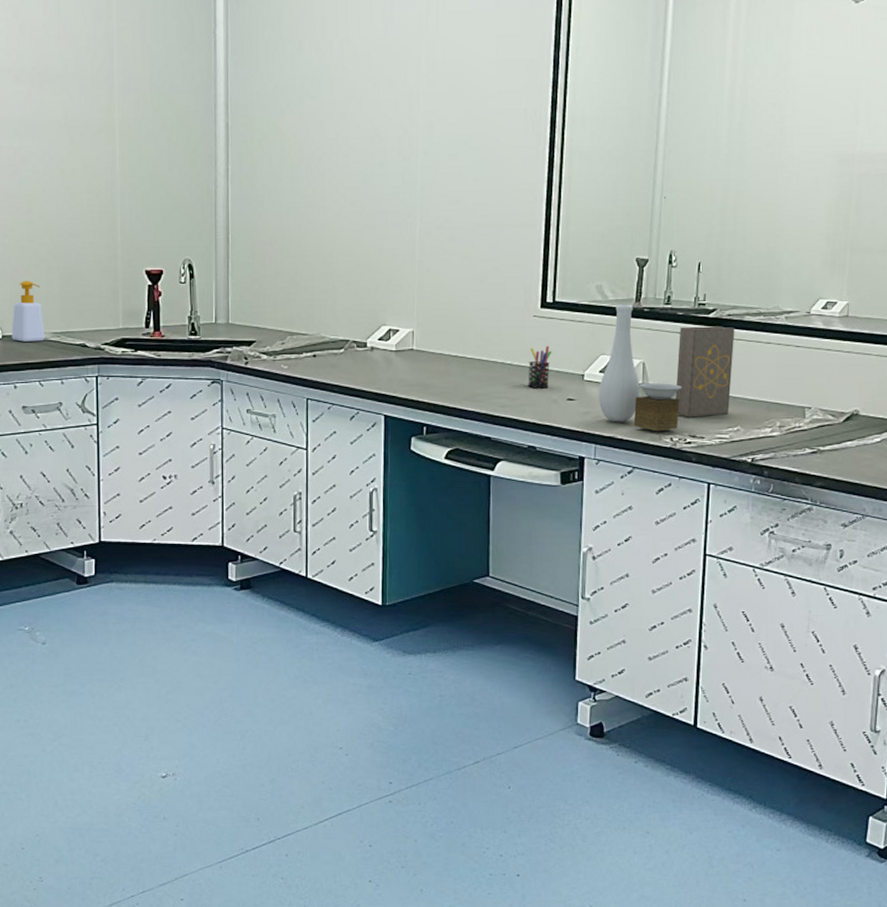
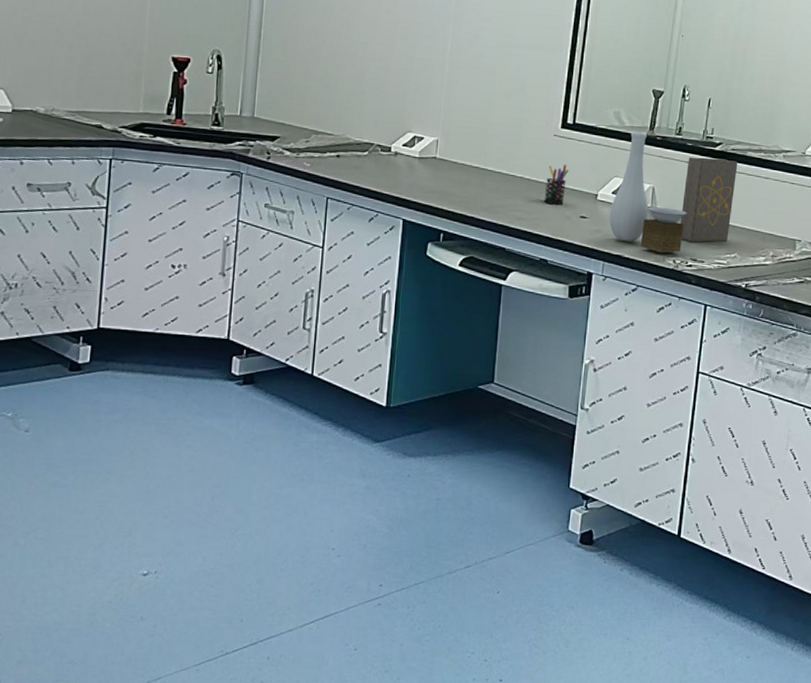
soap bottle: present [11,281,45,342] -> none [22,56,59,119]

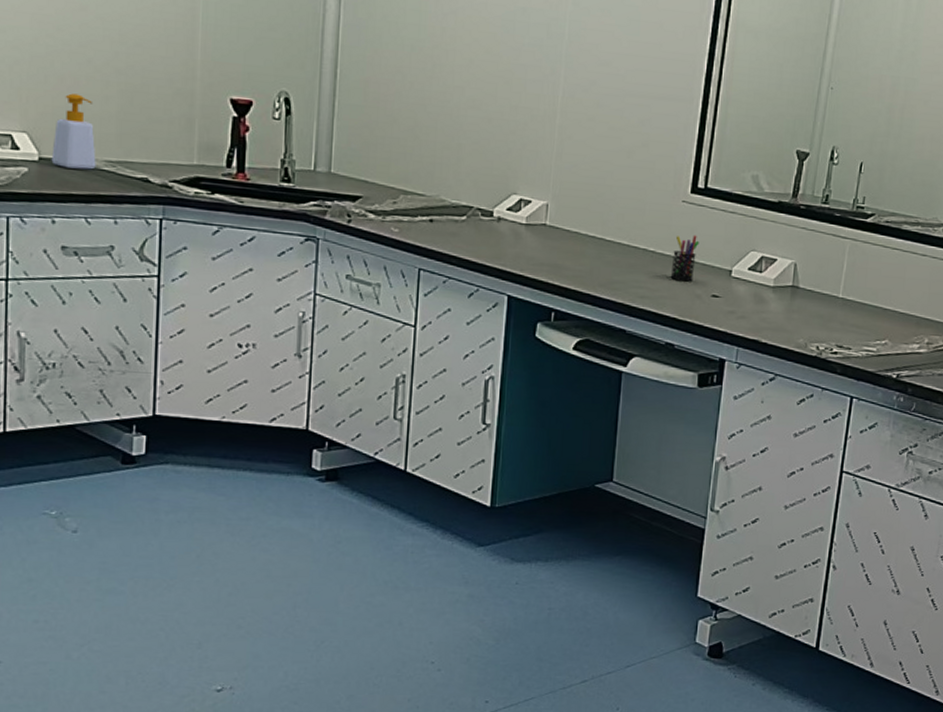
soap bottle: none [22,56,59,119] -> present [51,93,96,170]
vase: present [610,131,688,253] -> none [745,198,834,339]
book: present [680,157,738,242] -> none [825,229,892,327]

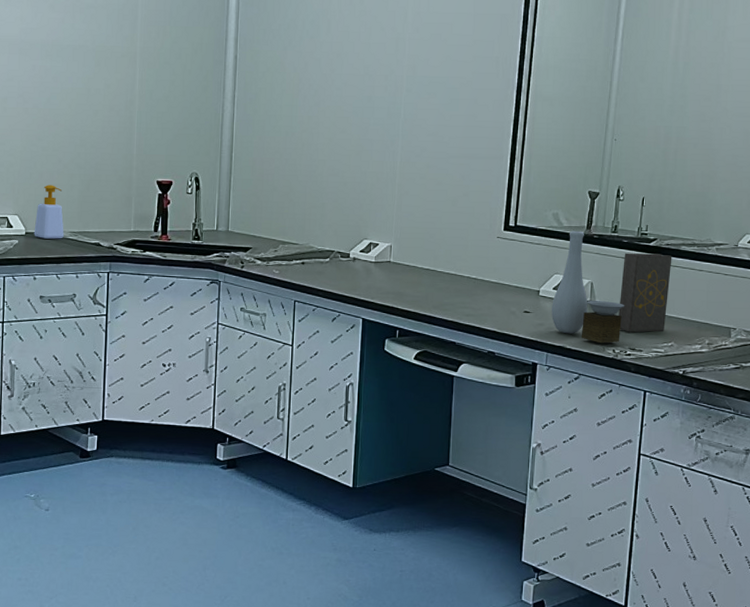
pen holder: present [670,234,700,282] -> none [490,263,512,301]
vase: none [745,198,834,339] -> present [552,230,625,344]
book: none [825,229,892,327] -> present [618,253,672,333]

